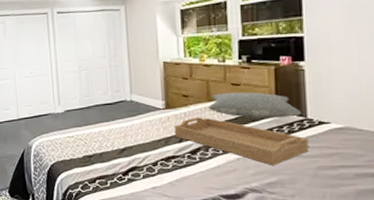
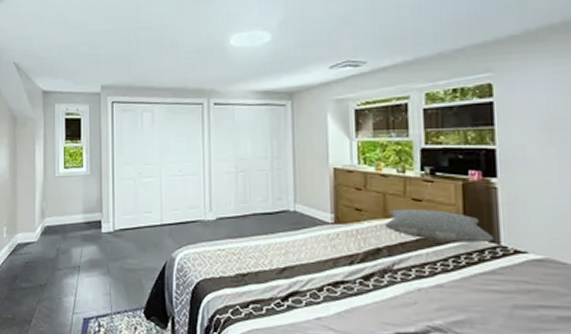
serving tray: present [175,117,308,166] -> none [345,236,502,301]

